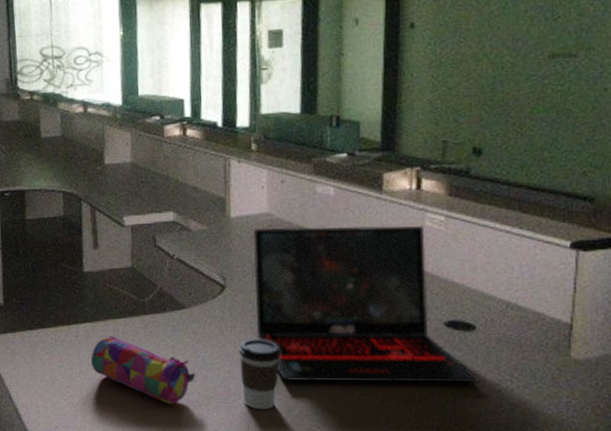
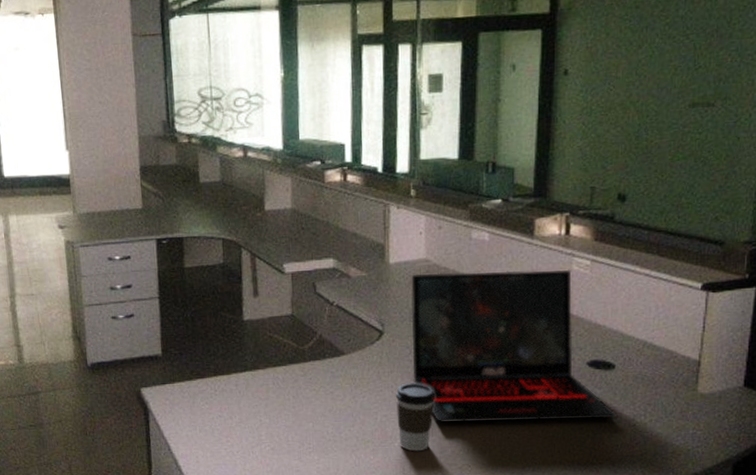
pencil case: present [91,336,195,404] -> none [251,384,353,449]

